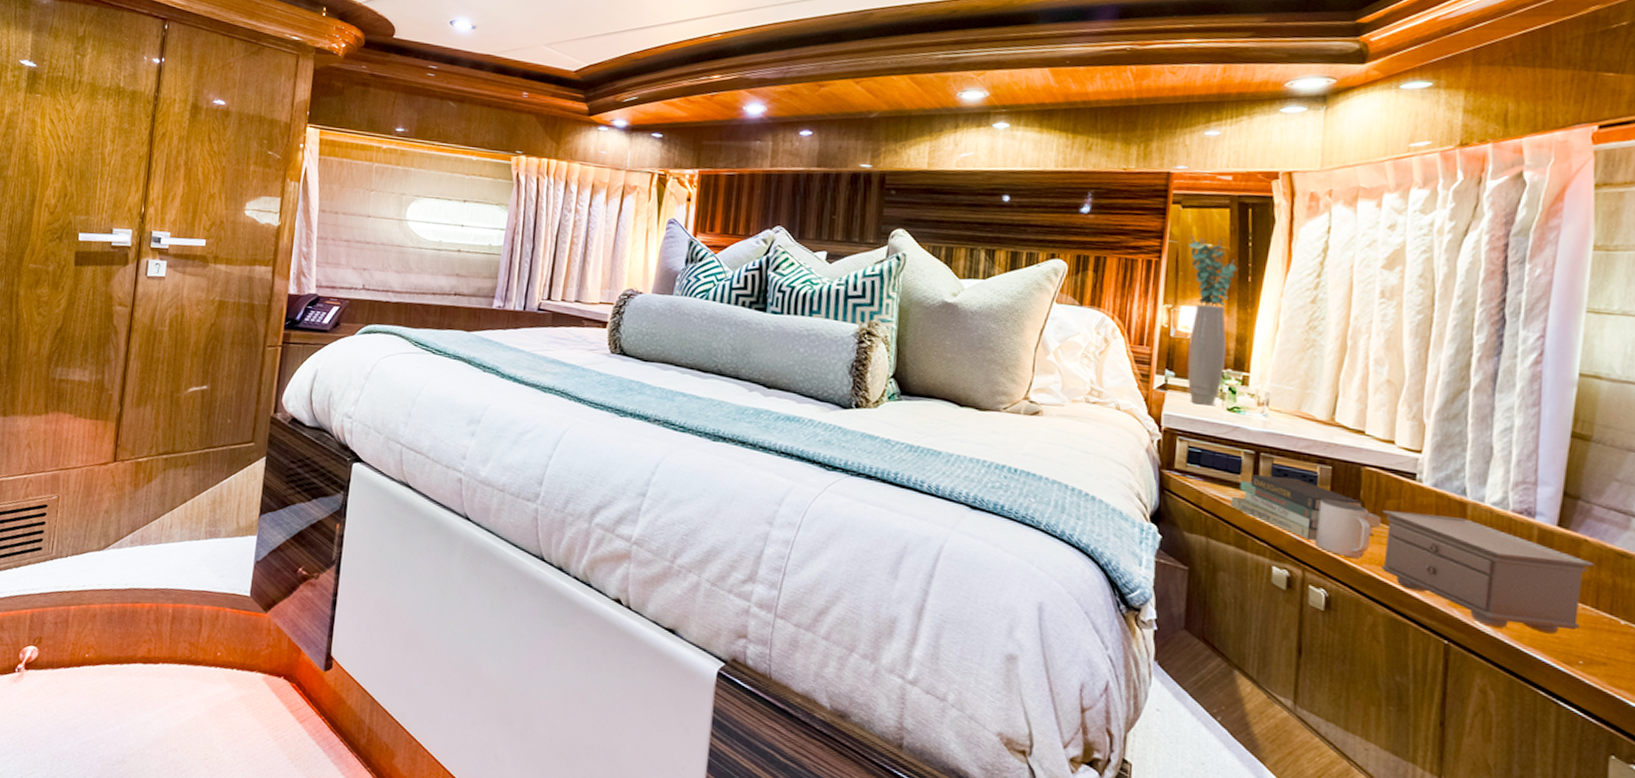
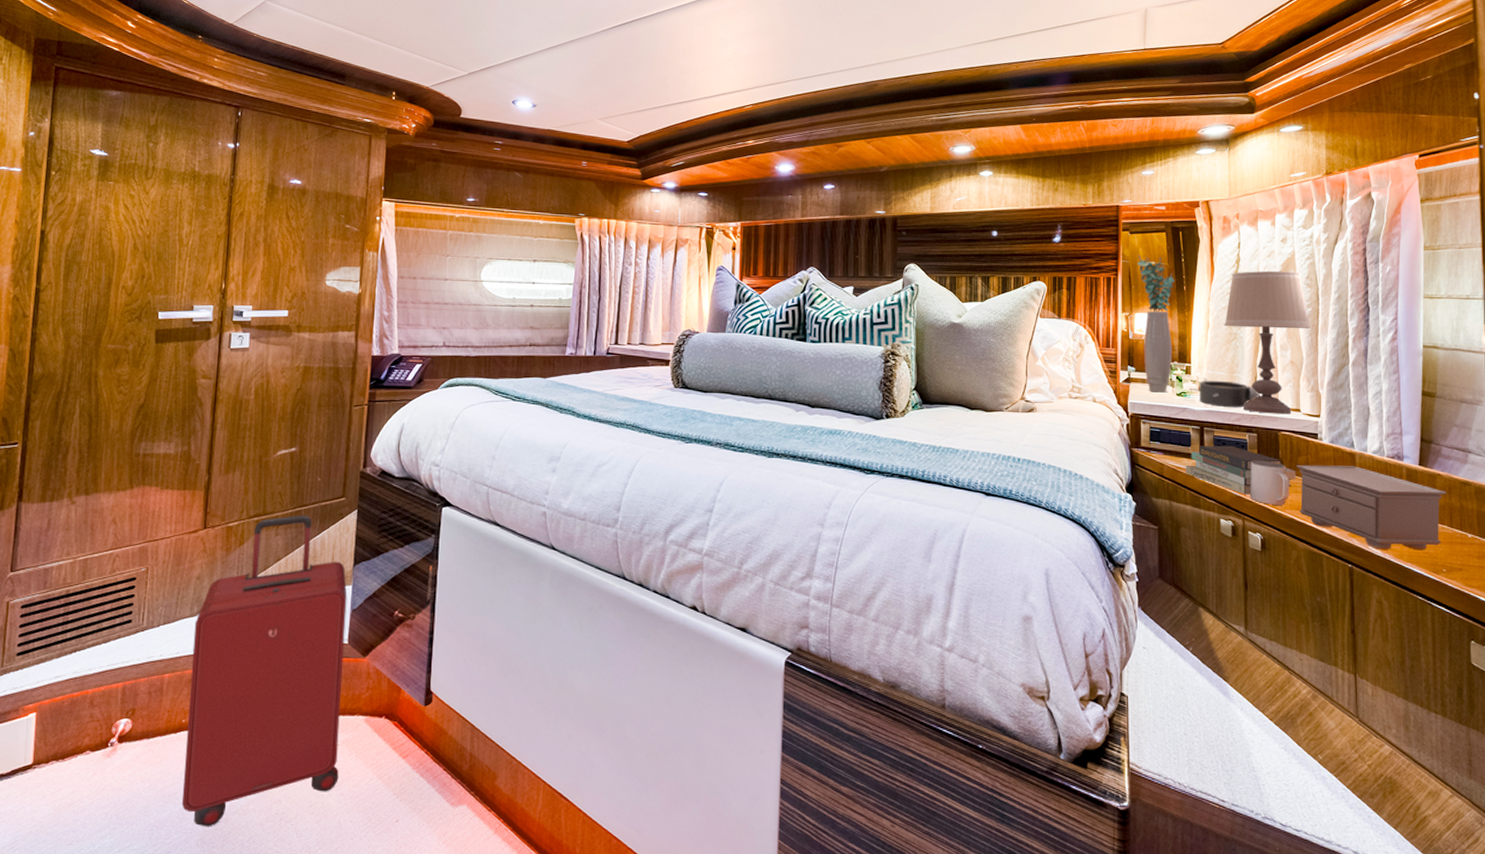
suitcase: none [81,456,252,766] -> present [181,515,347,827]
alarm clock: none [1245,395,1342,432] -> present [1189,380,1261,407]
table lamp: none [1299,263,1419,447] -> present [1224,270,1311,415]

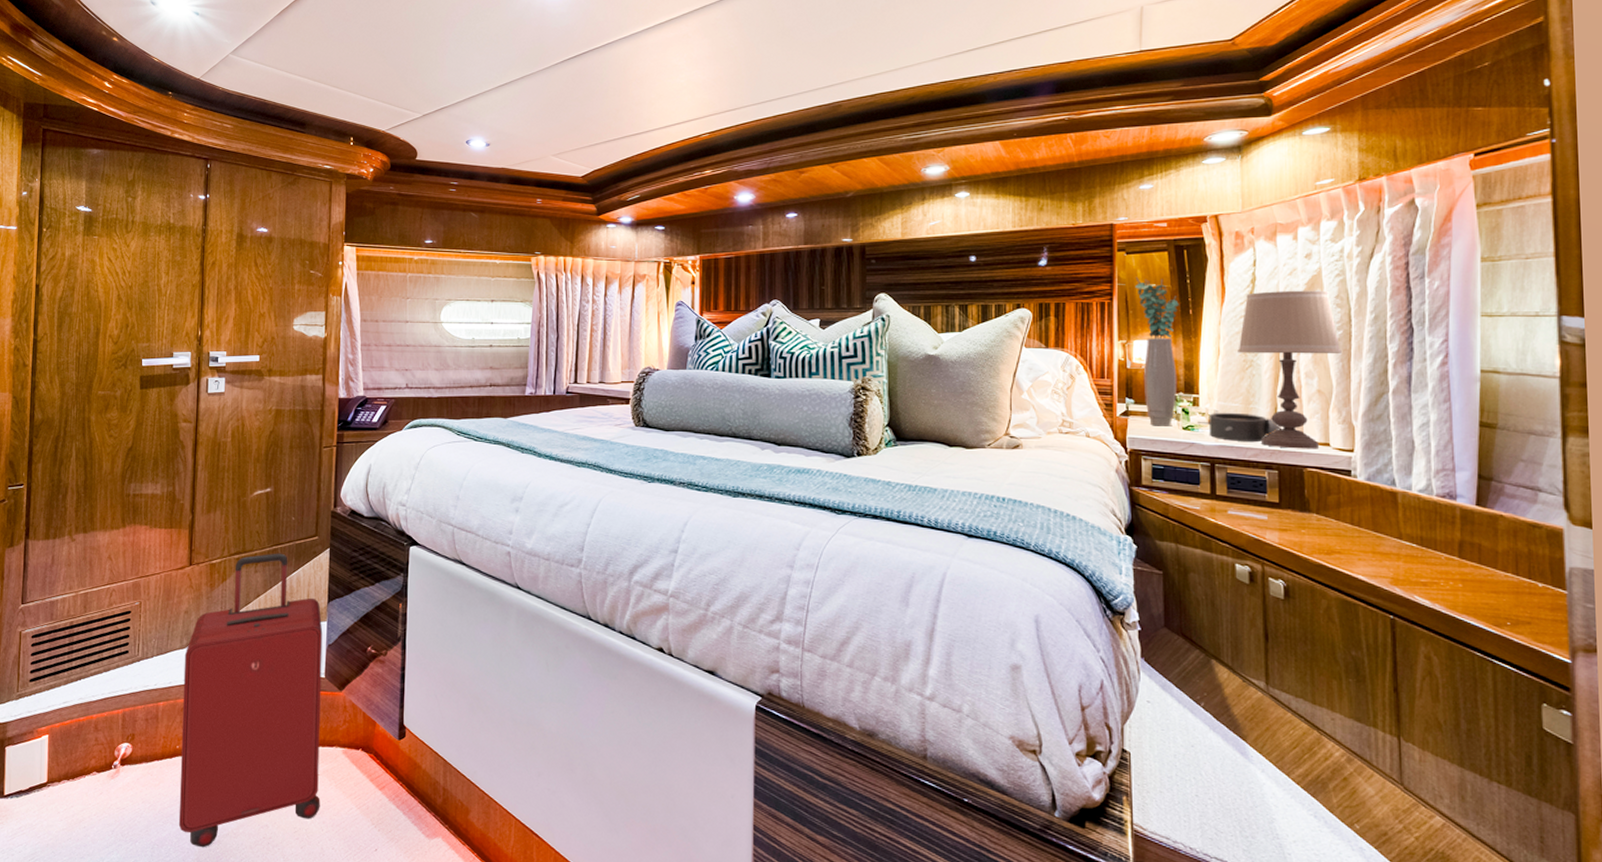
books: present [1185,445,1296,494] -> none [1193,483,1326,537]
mug: present [1249,460,1289,505] -> none [1269,500,1318,549]
jewelry box: present [1296,465,1446,551] -> none [1325,505,1511,601]

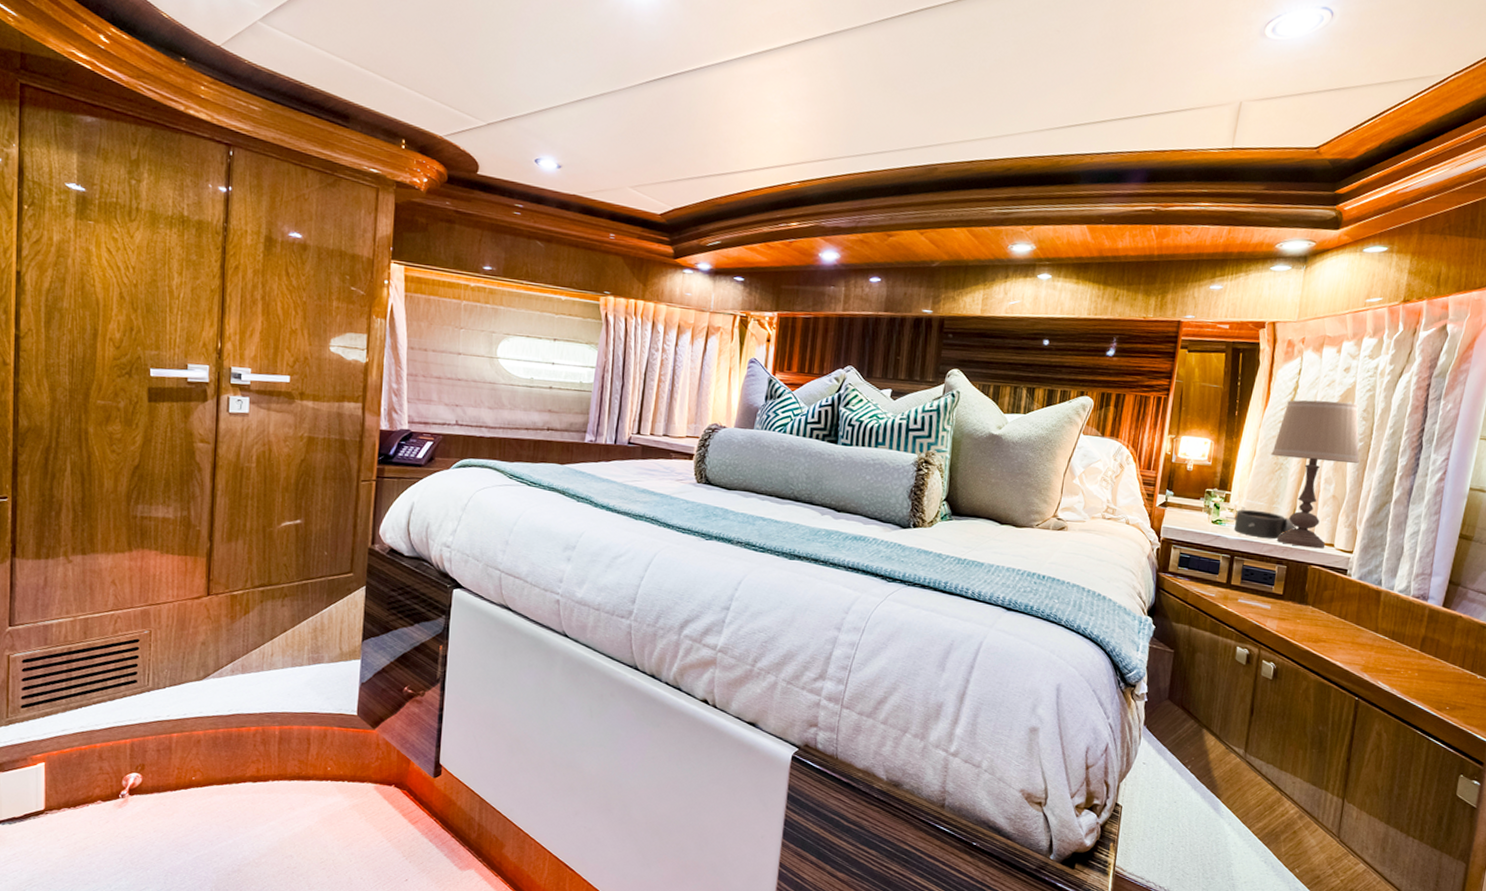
suitcase: present [178,553,323,848] -> none [194,587,356,876]
vase: present [1135,278,1179,427] -> none [1183,376,1228,519]

